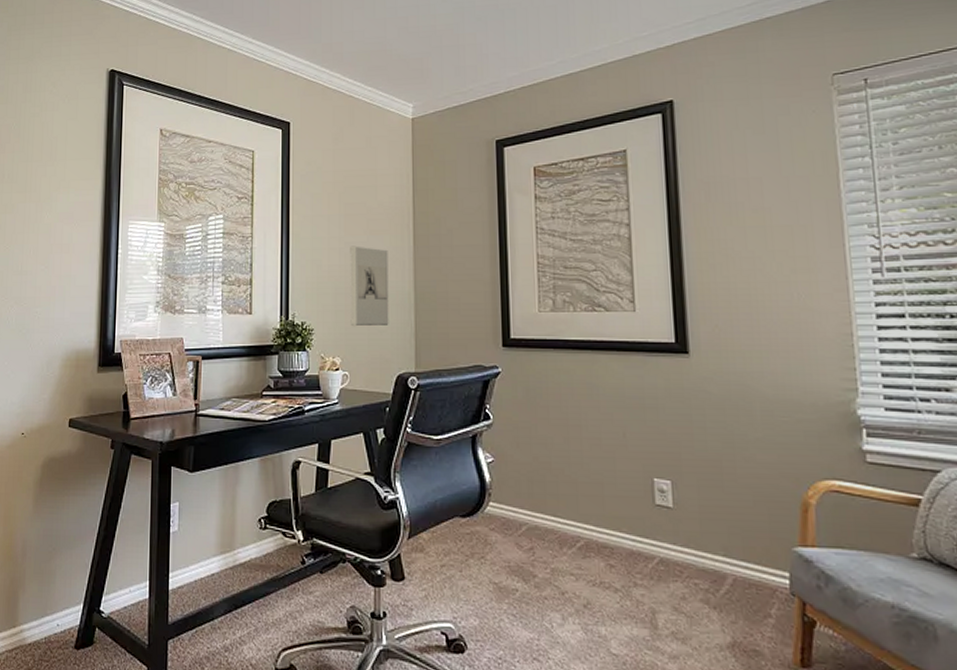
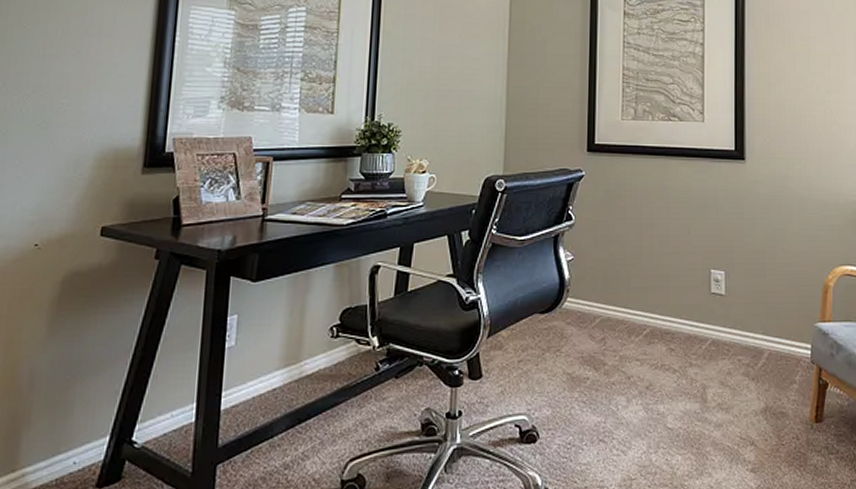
wall sculpture: present [350,246,389,327] -> none [440,48,482,130]

